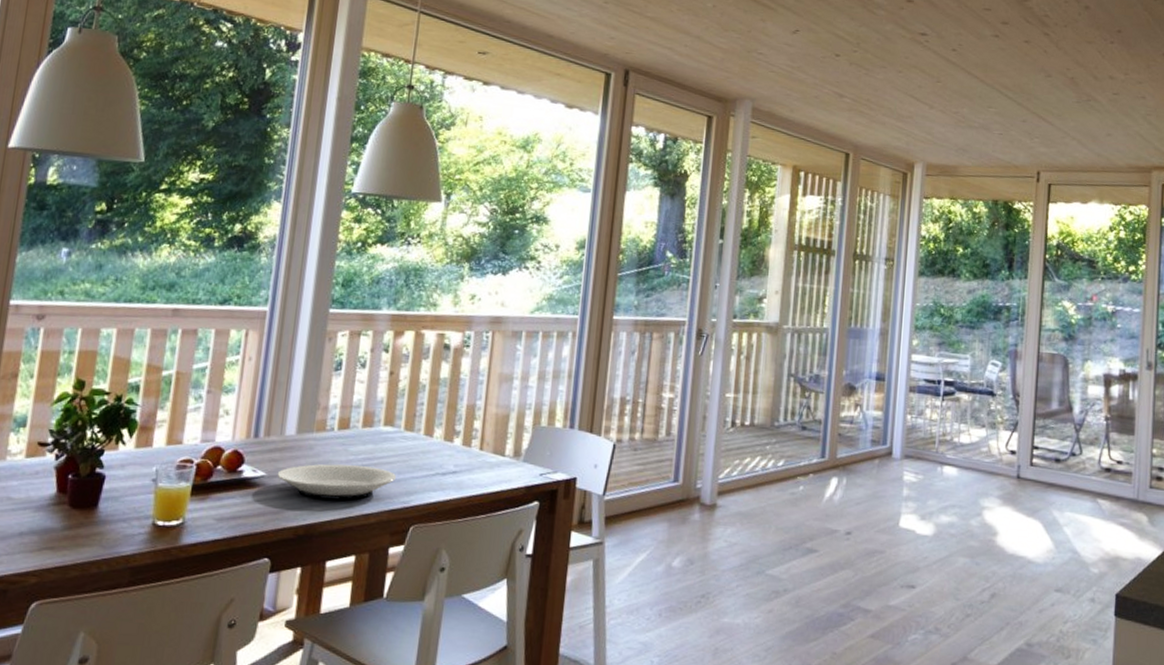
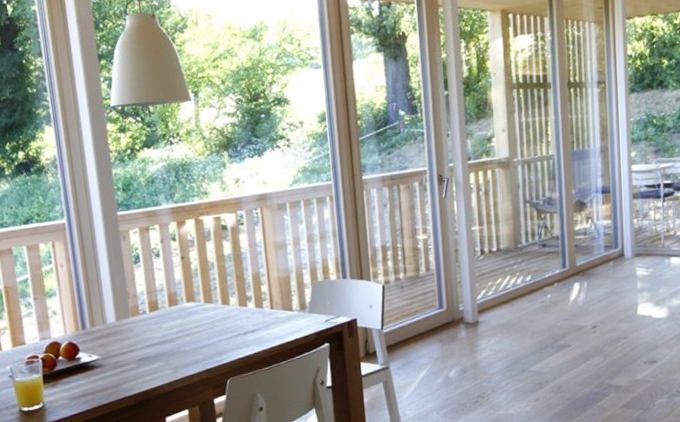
plate: present [277,464,396,500] -> none [108,337,206,370]

